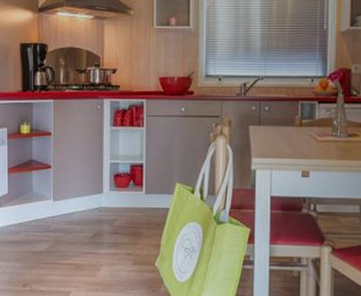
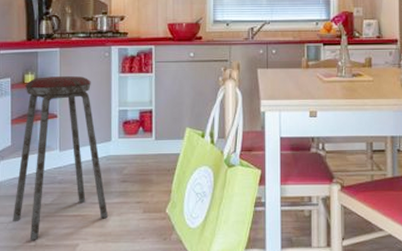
music stool: none [10,127,99,285] -> present [13,75,108,240]

